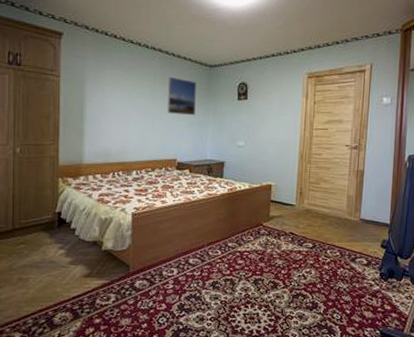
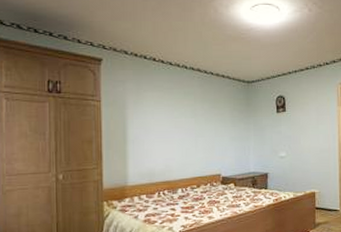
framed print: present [167,77,196,116] -> none [208,95,236,131]

